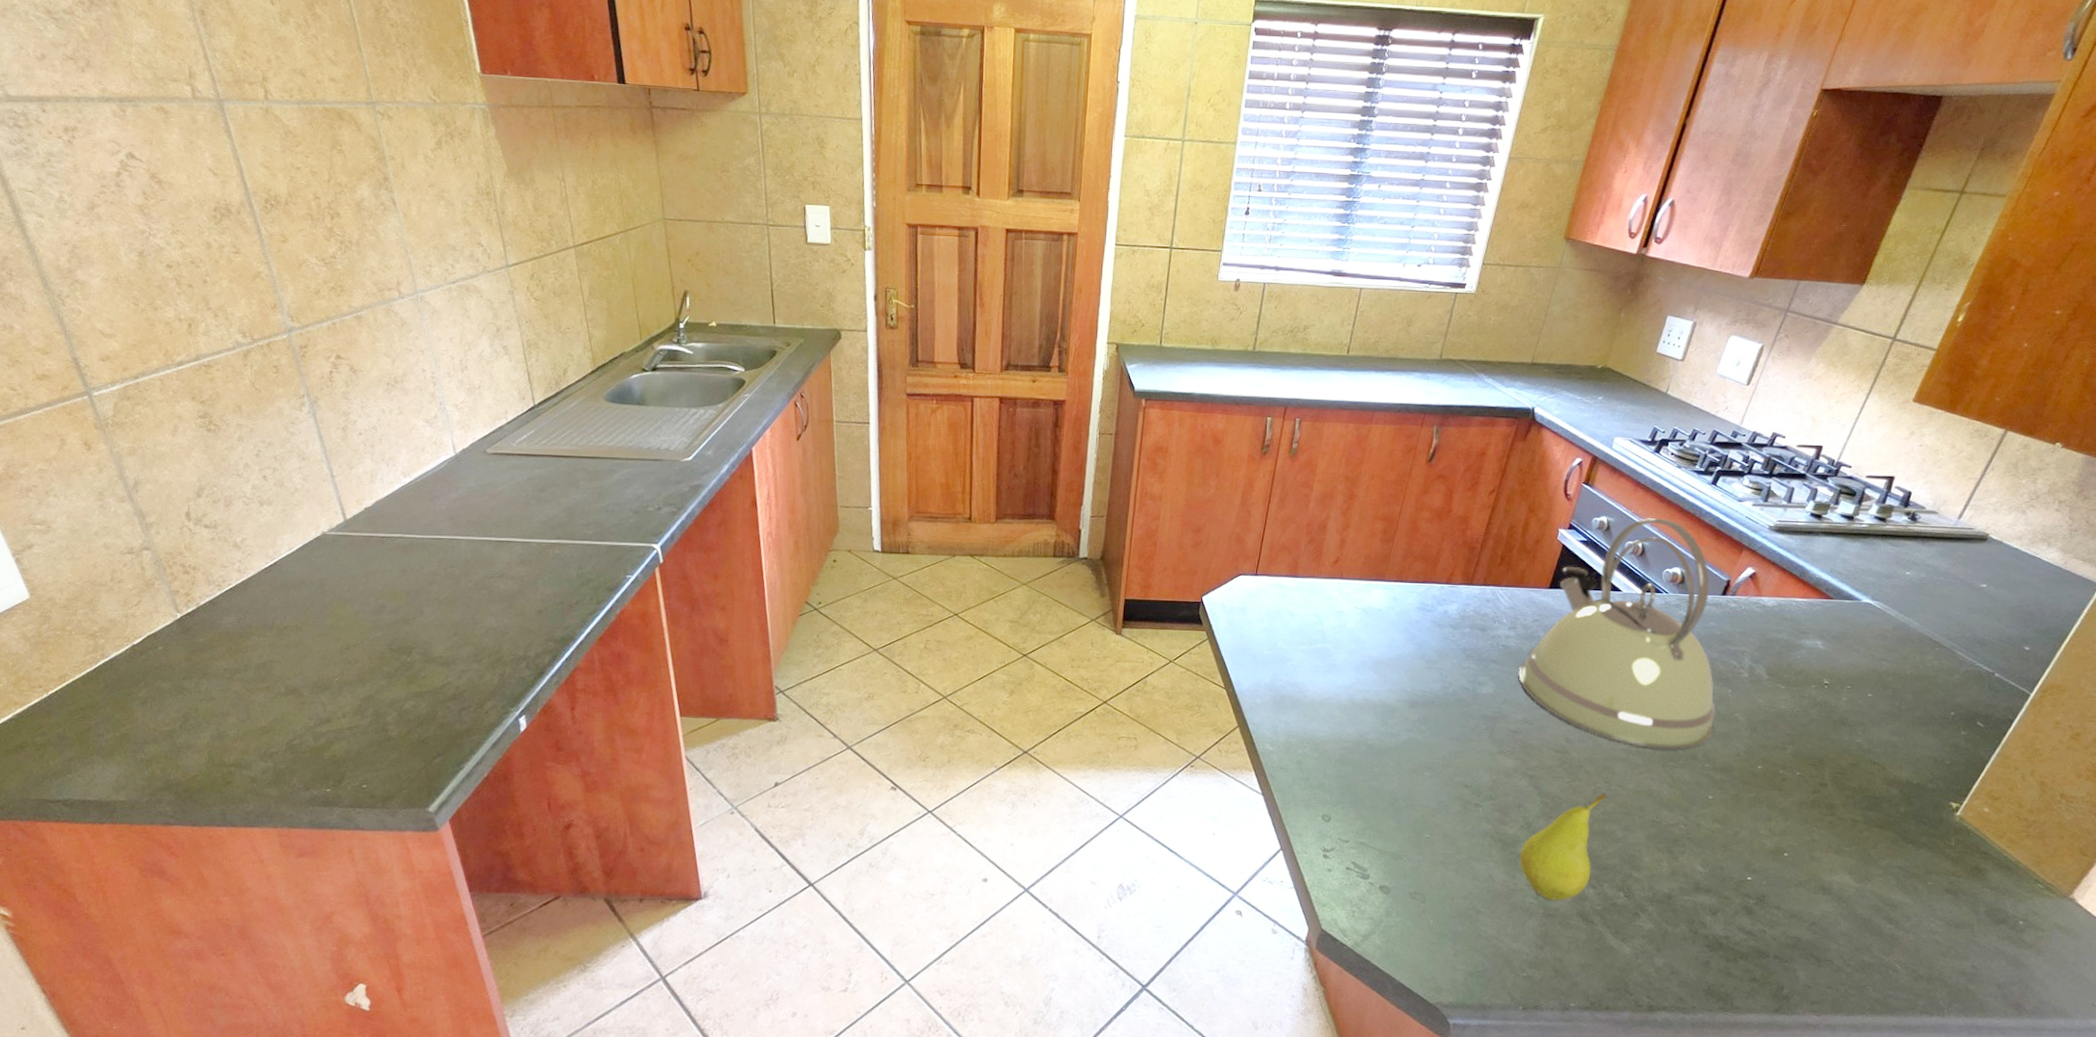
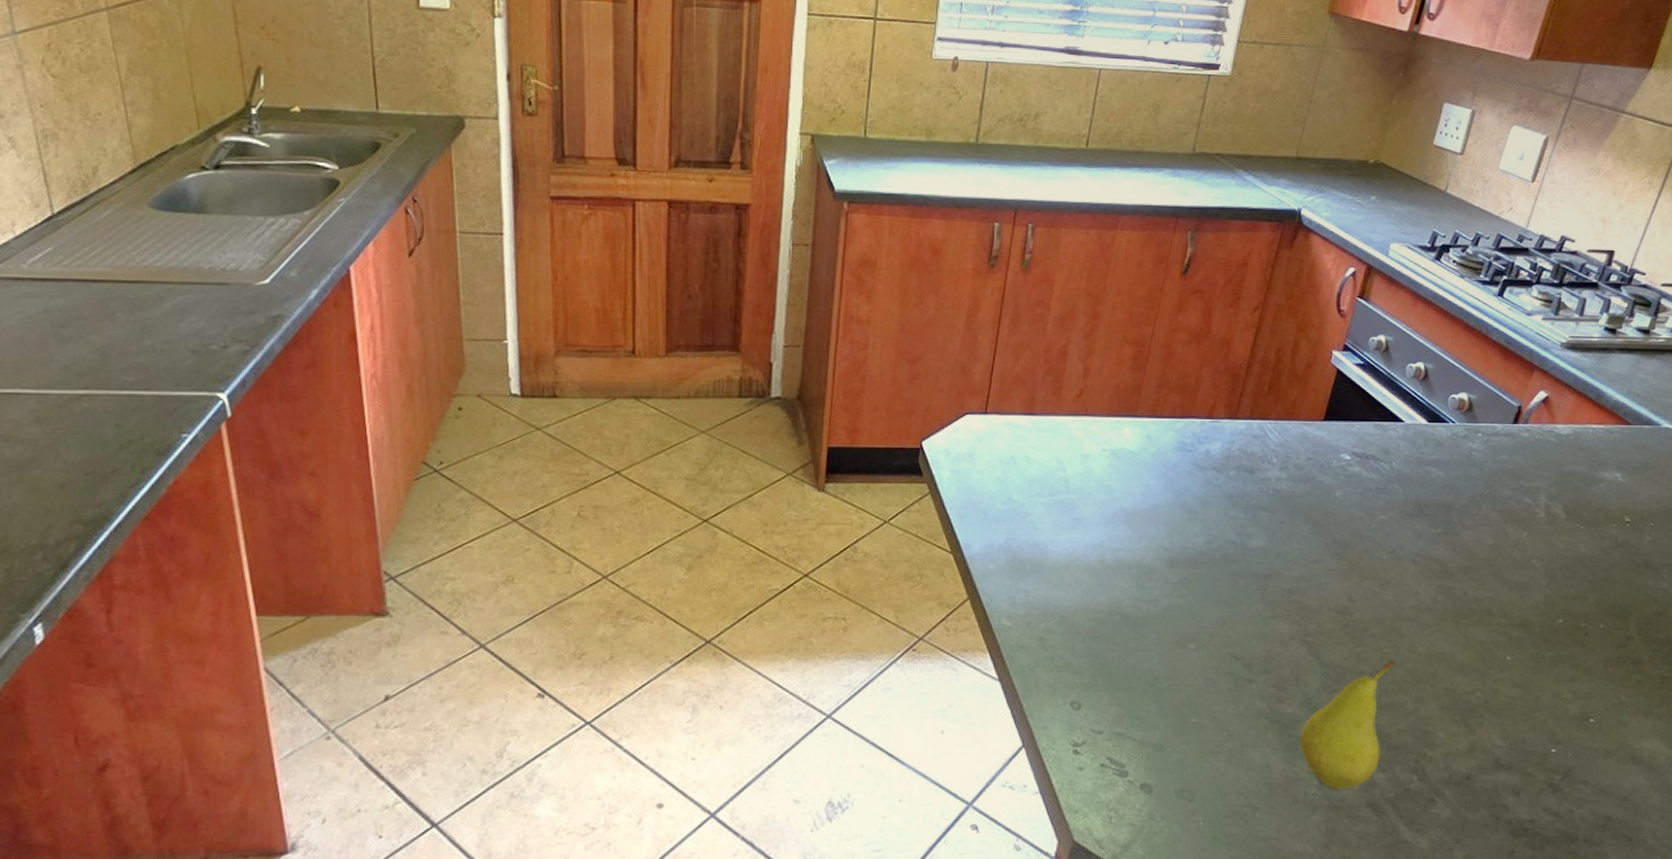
kettle: present [1518,517,1716,750] -> none [1292,335,1511,605]

